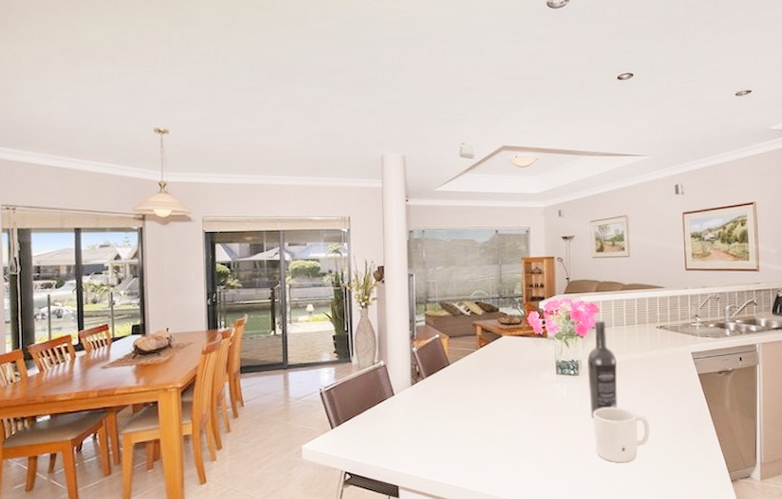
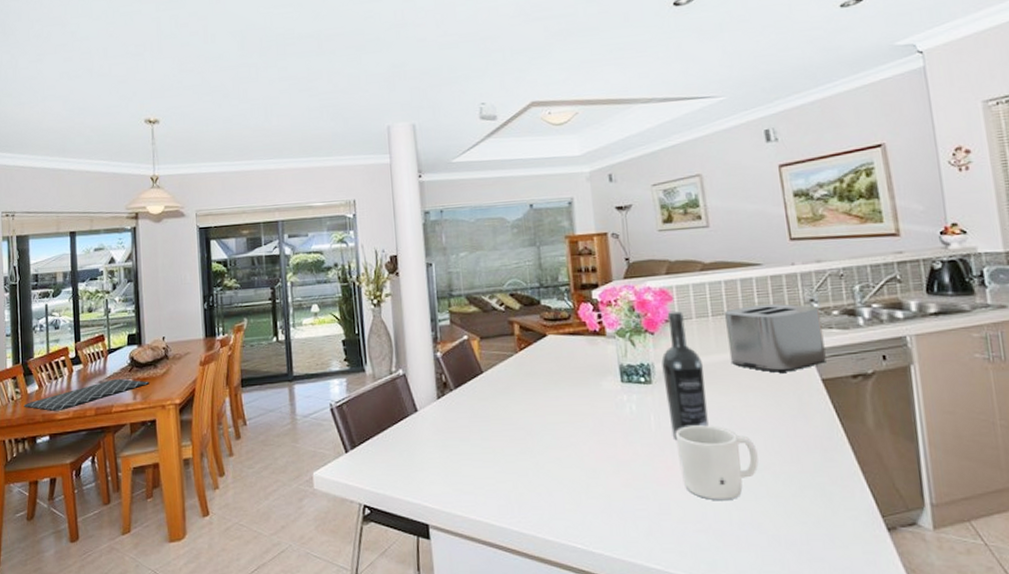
placemat: none [23,364,153,393] -> present [23,378,150,411]
toaster: none [635,317,702,370] -> present [723,303,826,374]

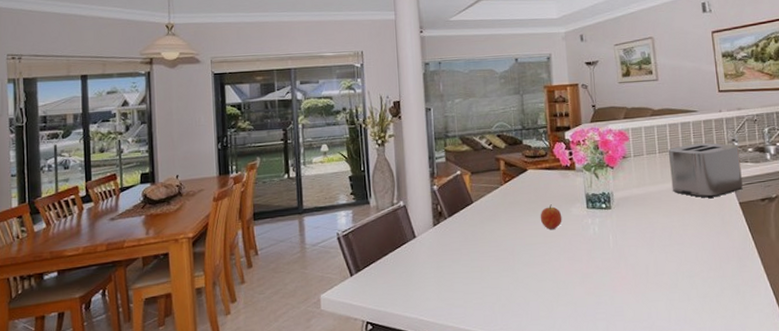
placemat: present [23,378,150,411] -> none [30,215,163,248]
fruit: none [563,376,591,407] -> present [540,204,562,230]
wine bottle: present [661,311,709,439] -> none [619,149,654,254]
mug: present [675,425,759,501] -> none [628,241,691,303]

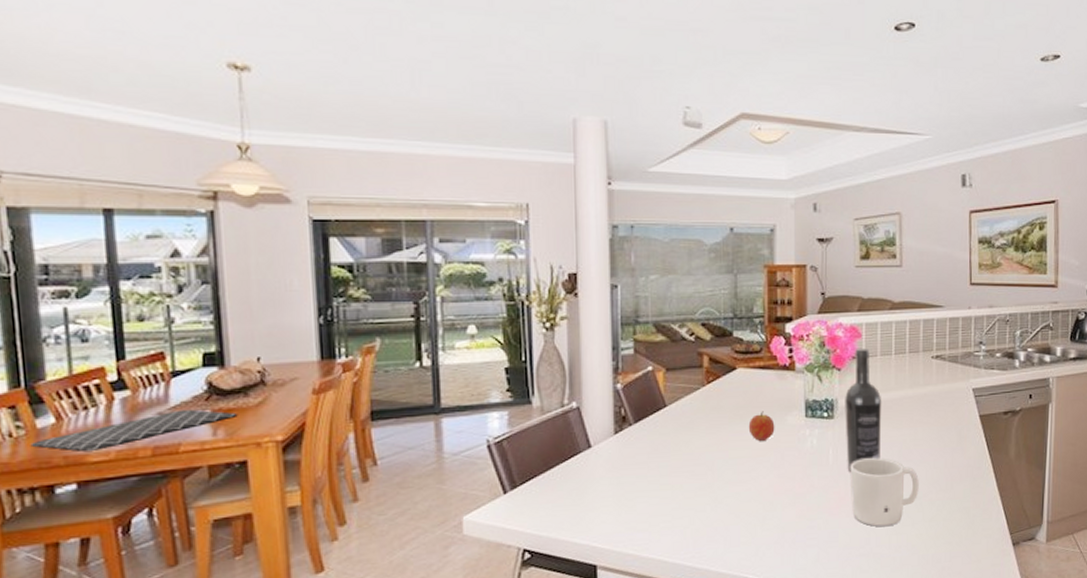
placemat: none [30,215,163,248] -> present [30,409,238,451]
wine bottle: none [619,149,654,254] -> present [845,349,882,472]
mug: none [628,241,691,303] -> present [850,458,919,527]
toaster: present [668,143,743,199] -> none [905,345,986,410]

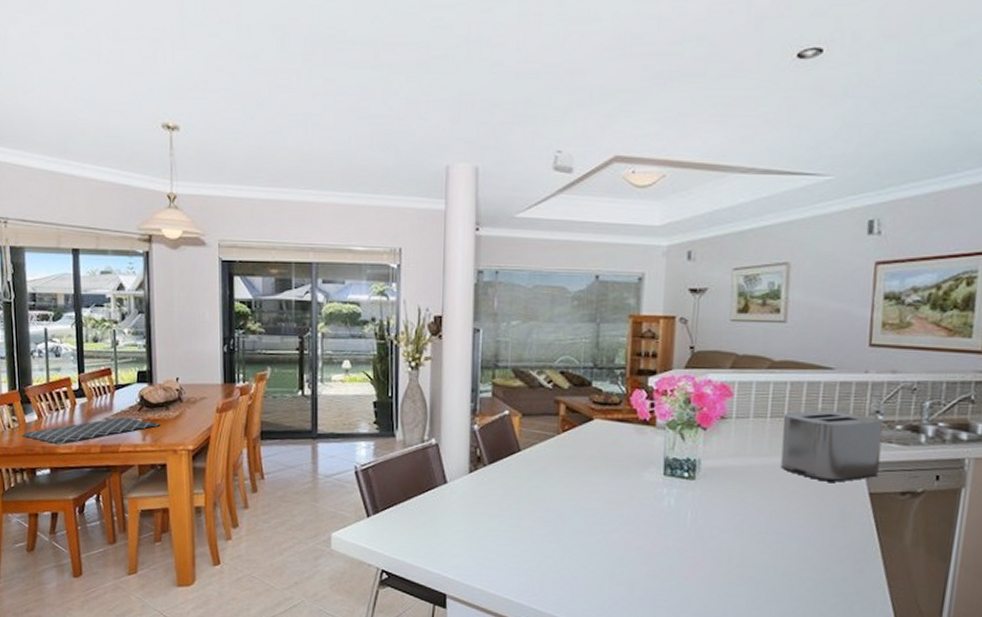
fruit: present [748,411,775,442] -> none [602,464,630,496]
wine bottle: present [845,349,882,472] -> none [706,408,752,537]
mug: present [850,458,919,527] -> none [708,525,789,600]
toaster: none [905,345,986,410] -> present [780,411,884,484]

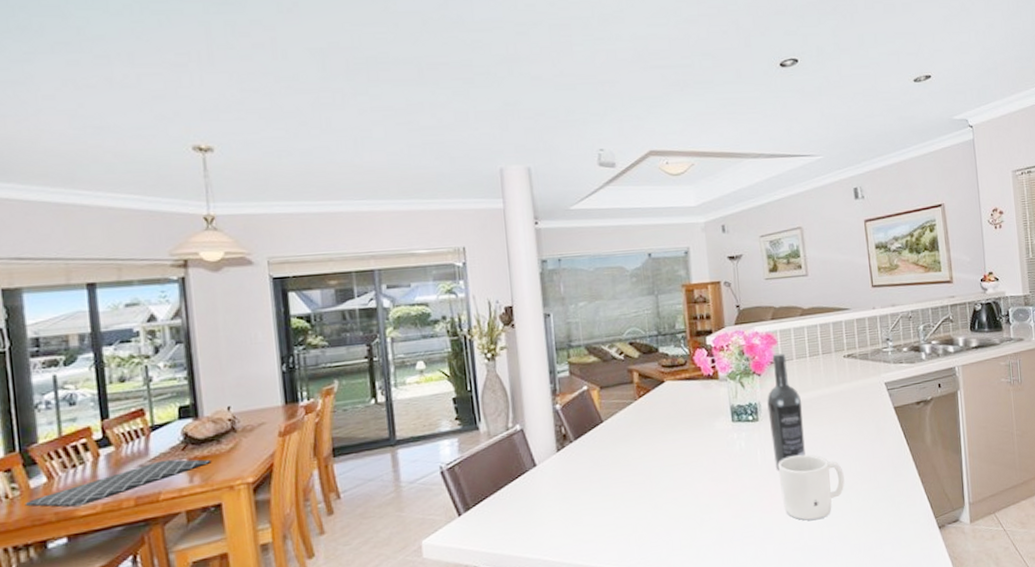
wine bottle: none [706,408,752,537] -> present [767,353,805,470]
mug: none [708,525,789,600] -> present [778,454,845,521]
toaster: present [780,411,884,484] -> none [819,343,898,405]

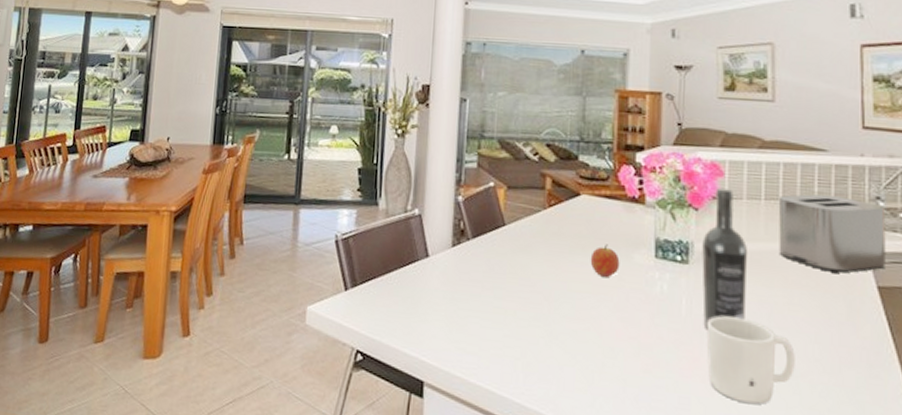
placemat: present [24,459,212,507] -> none [10,174,147,200]
fruit: none [680,419,705,448] -> present [590,244,620,279]
toaster: none [819,343,898,405] -> present [778,194,886,274]

